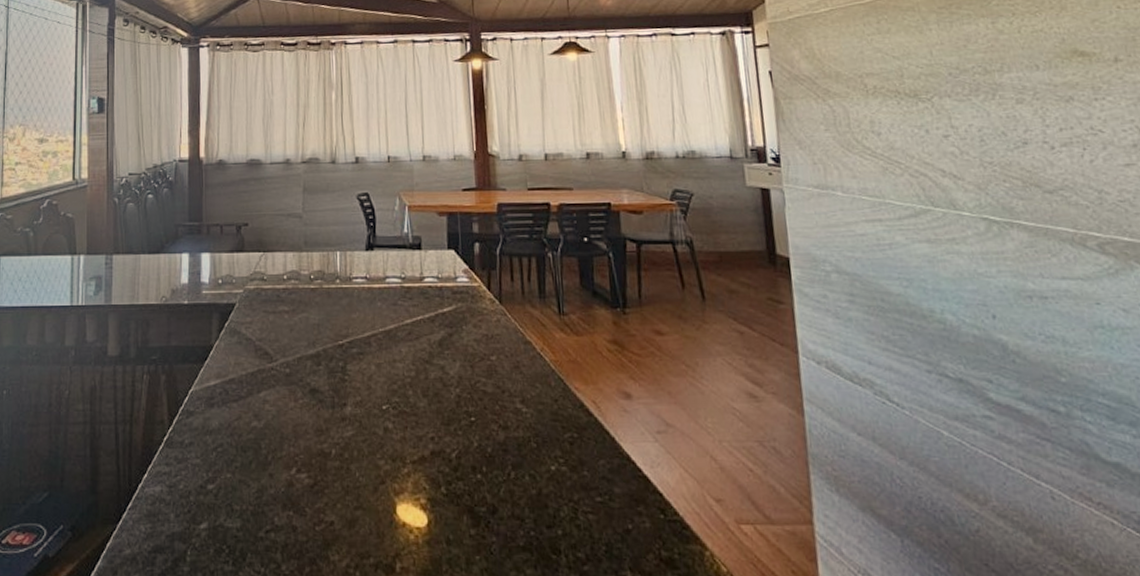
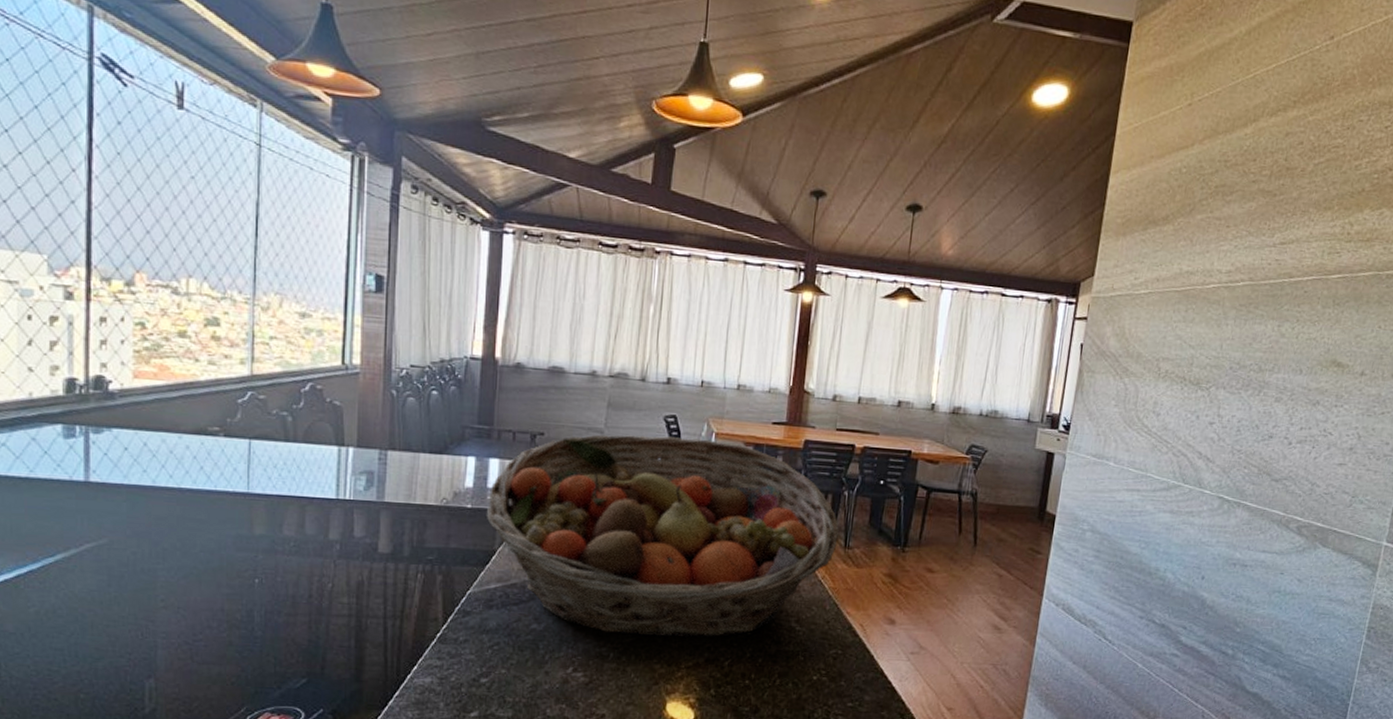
fruit basket: none [201,213,551,428] -> present [486,435,840,638]

